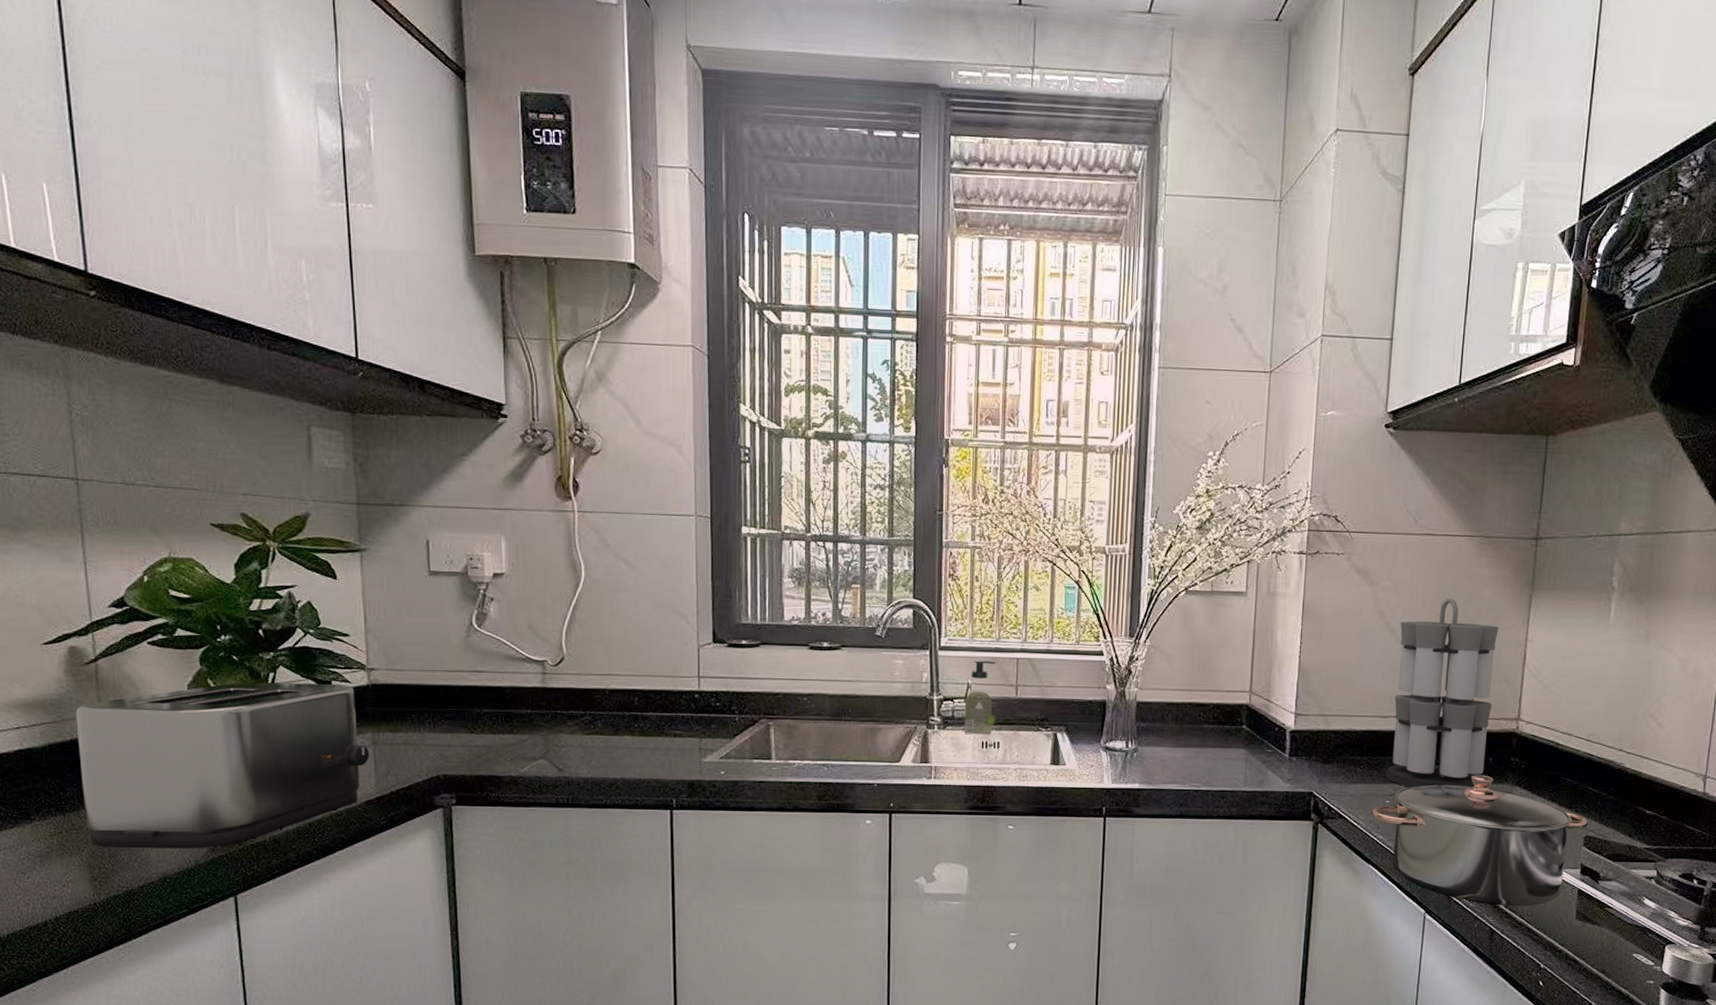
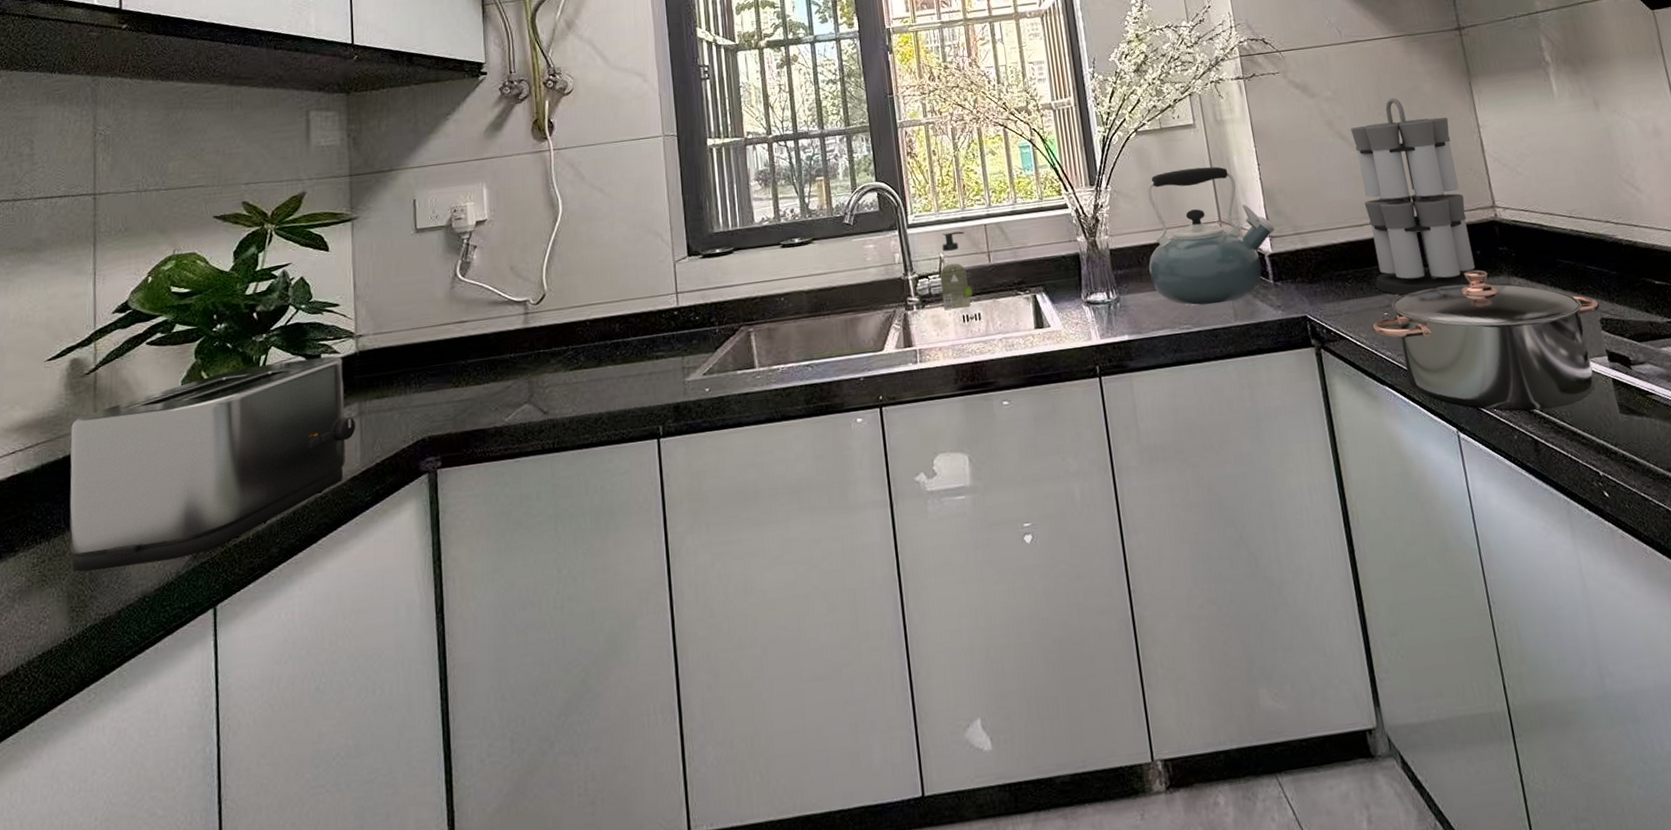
kettle: none [1170,635,1302,769] -> present [1147,166,1275,305]

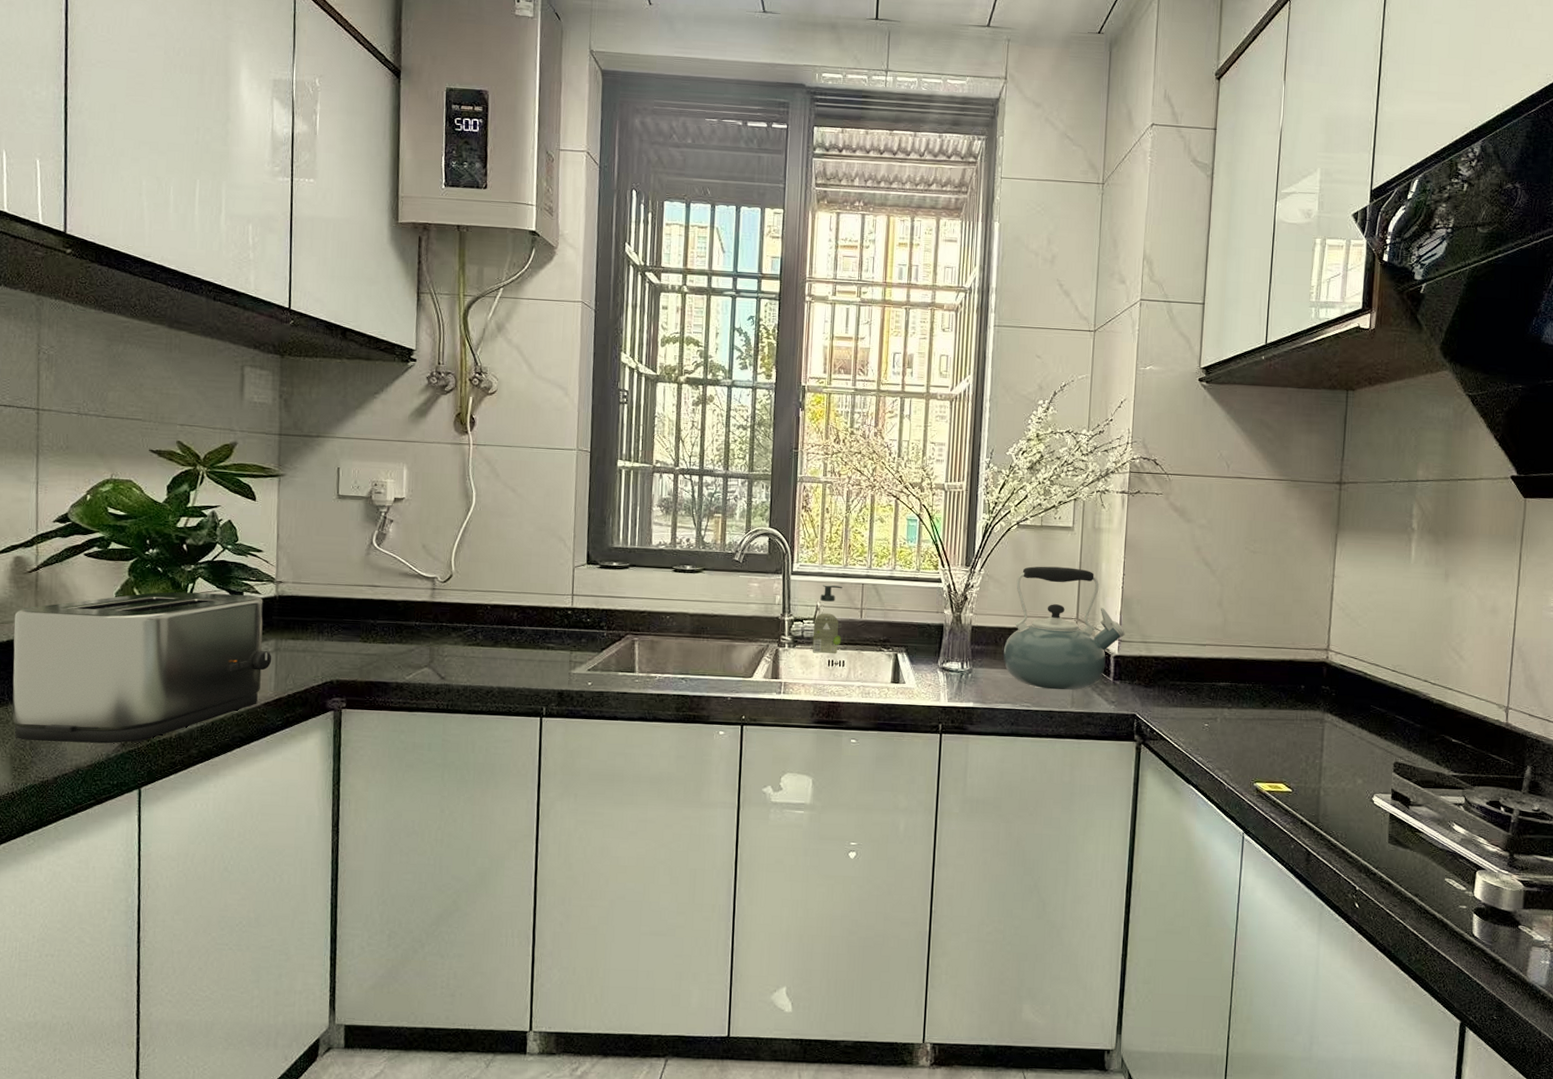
spice rack: present [1351,97,1476,295] -> none [1203,536,1307,714]
cooking pot: present [1371,269,1600,412] -> none [1190,701,1398,829]

